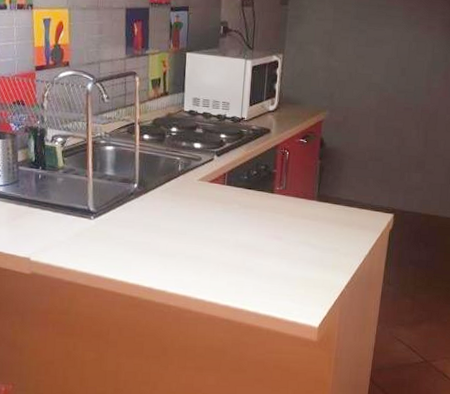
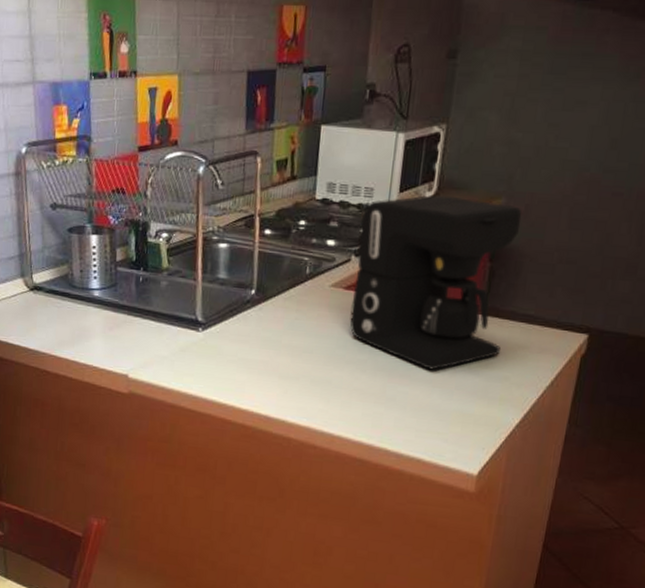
coffee maker: none [215,108,341,245] -> present [349,195,521,370]

